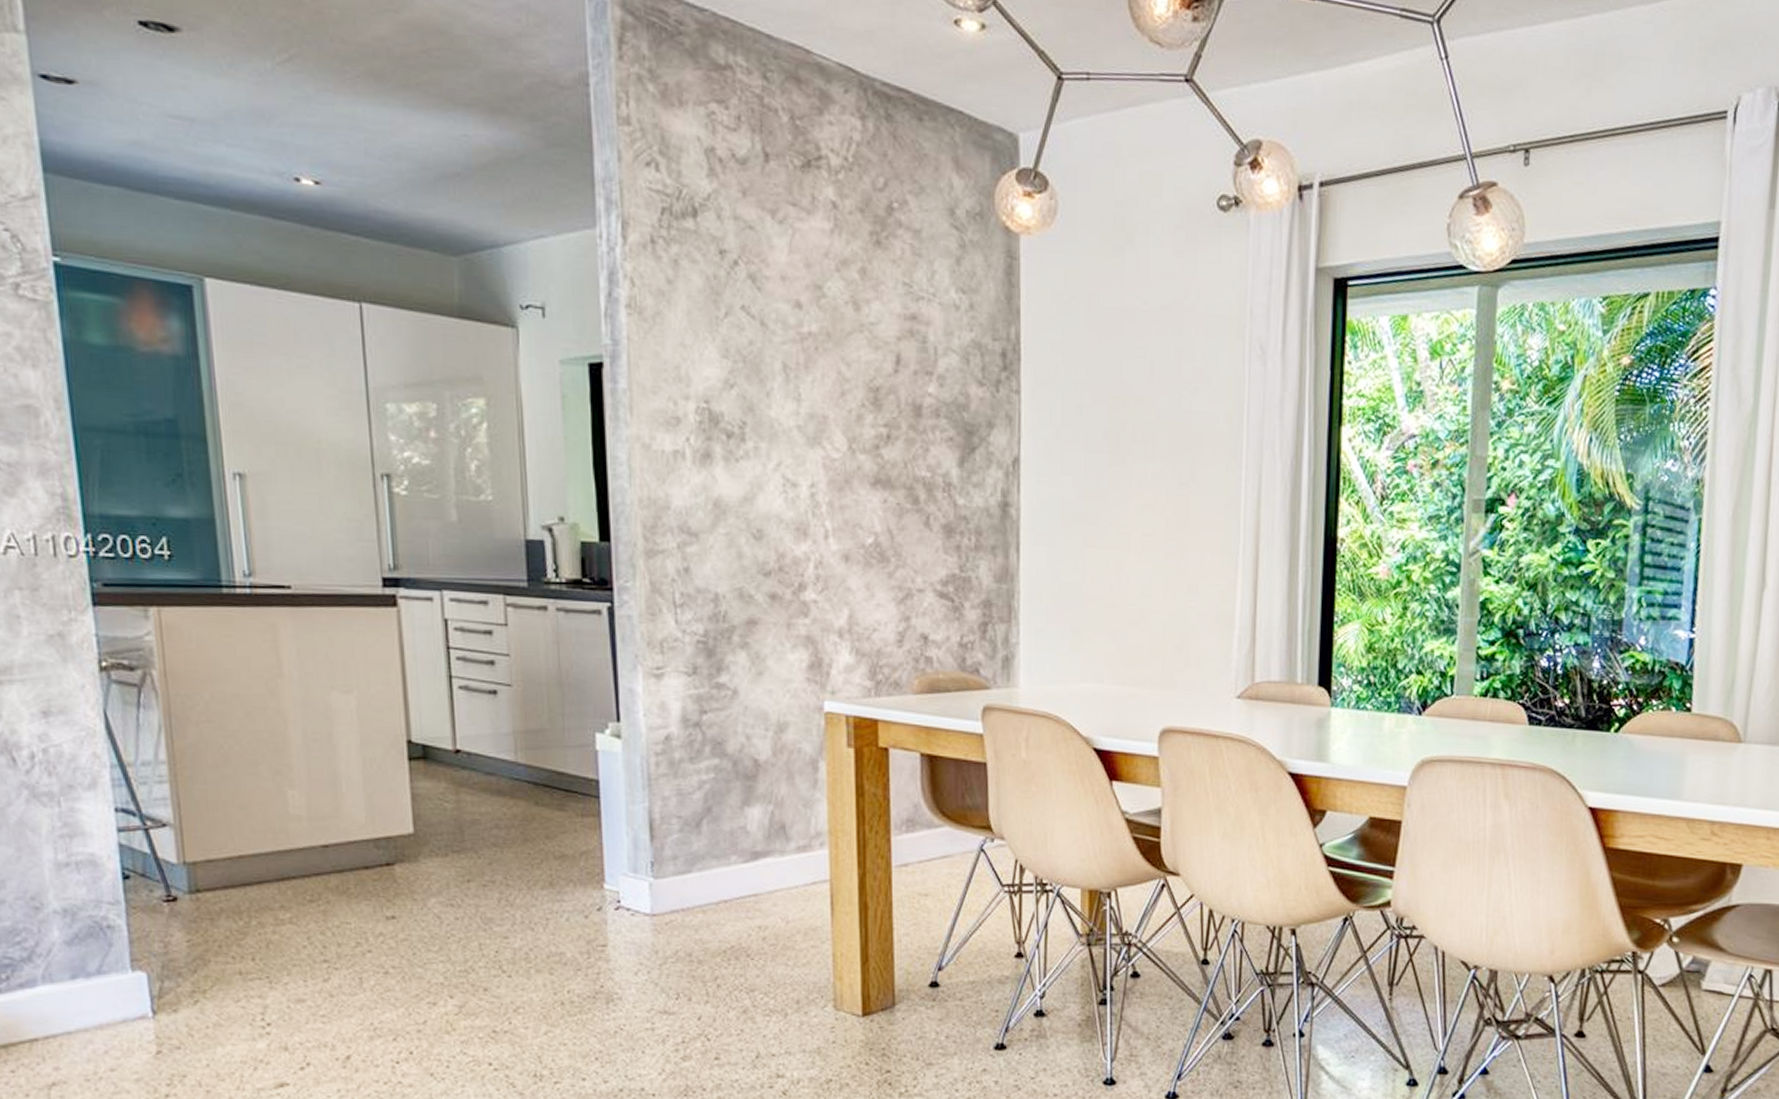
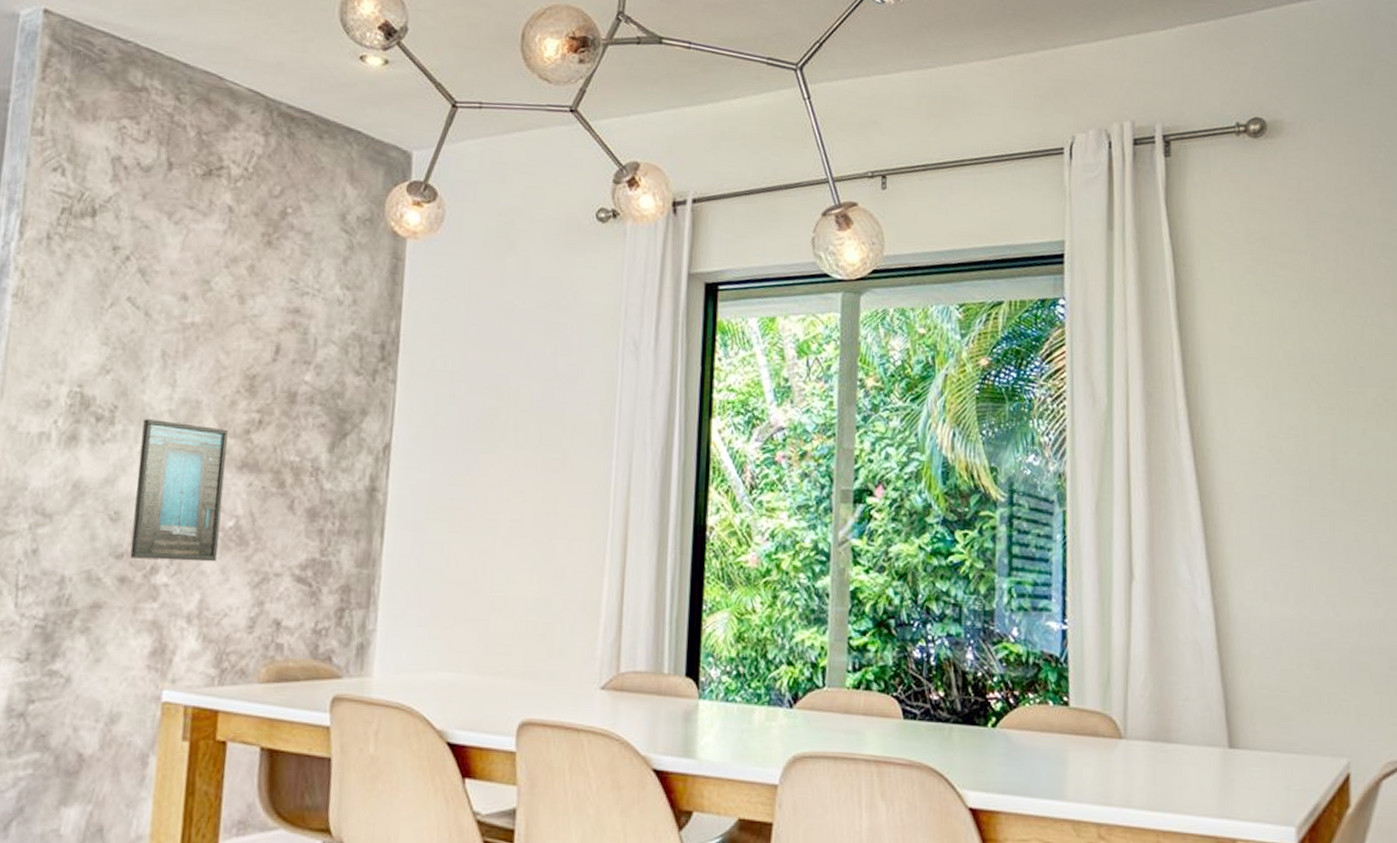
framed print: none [774,435,860,579] -> present [130,419,228,562]

